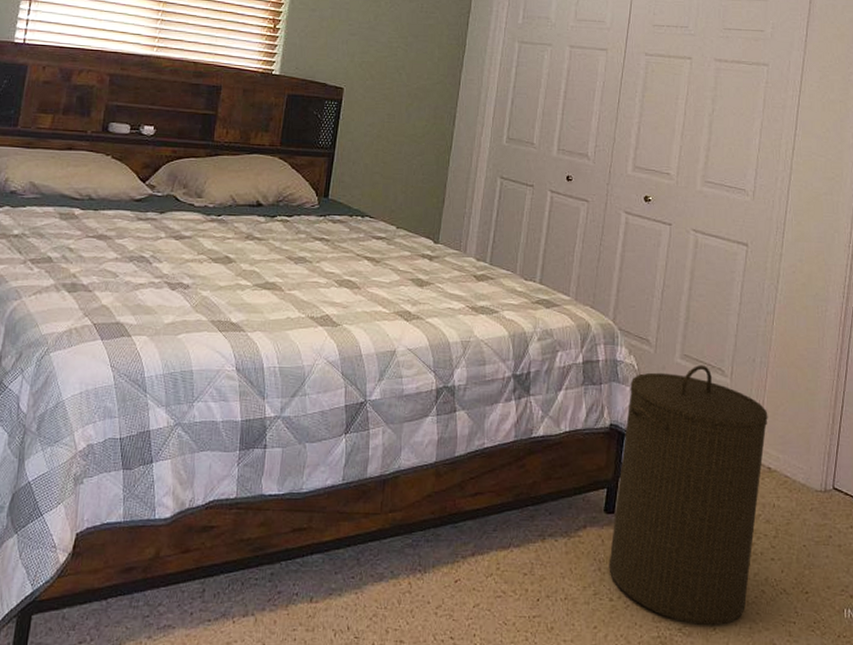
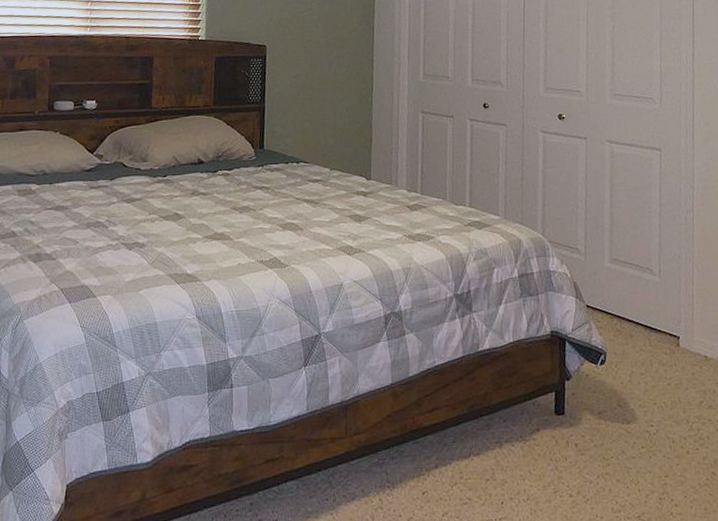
laundry hamper: present [609,365,768,627] -> none [564,267,699,512]

